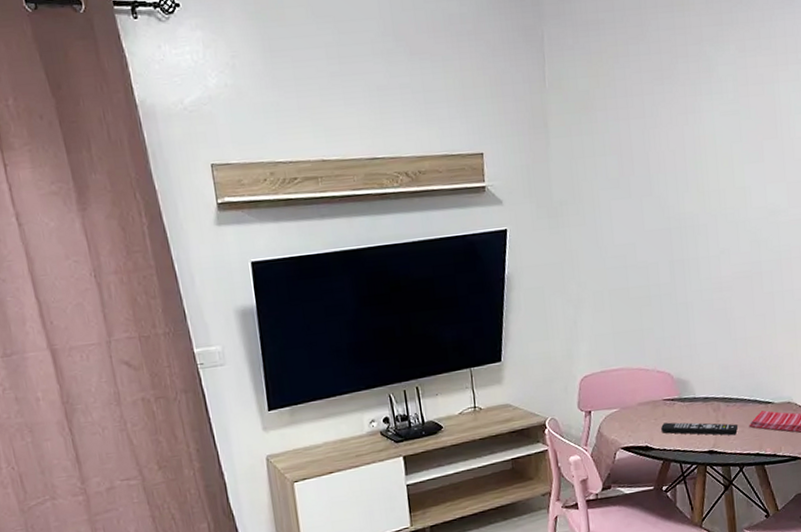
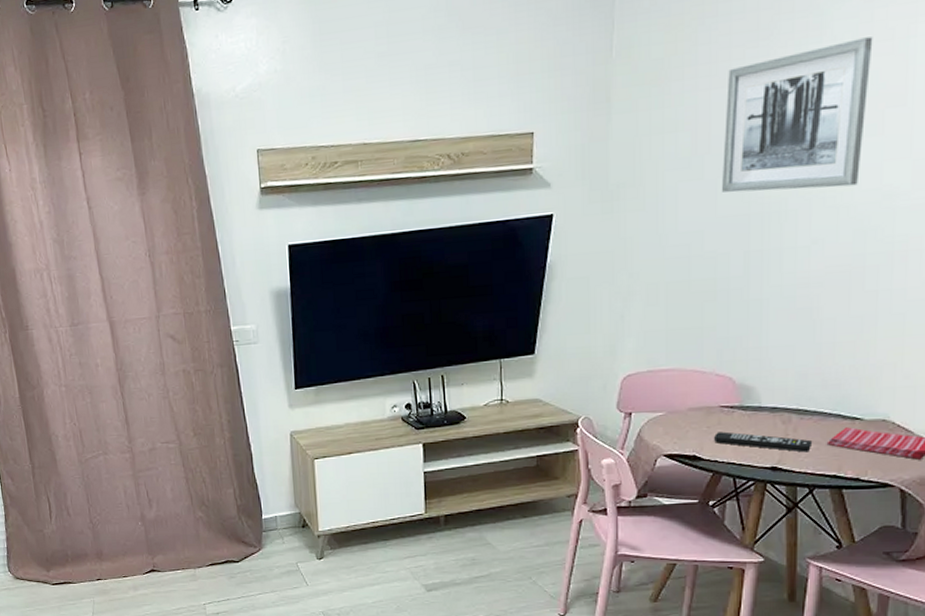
wall art: none [642,80,750,210] -> present [721,37,873,193]

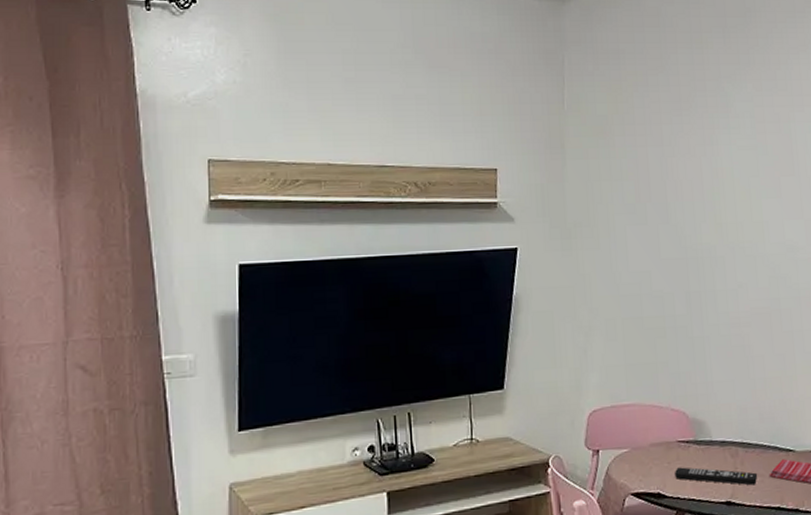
wall art: present [721,37,873,193] -> none [660,118,768,239]

